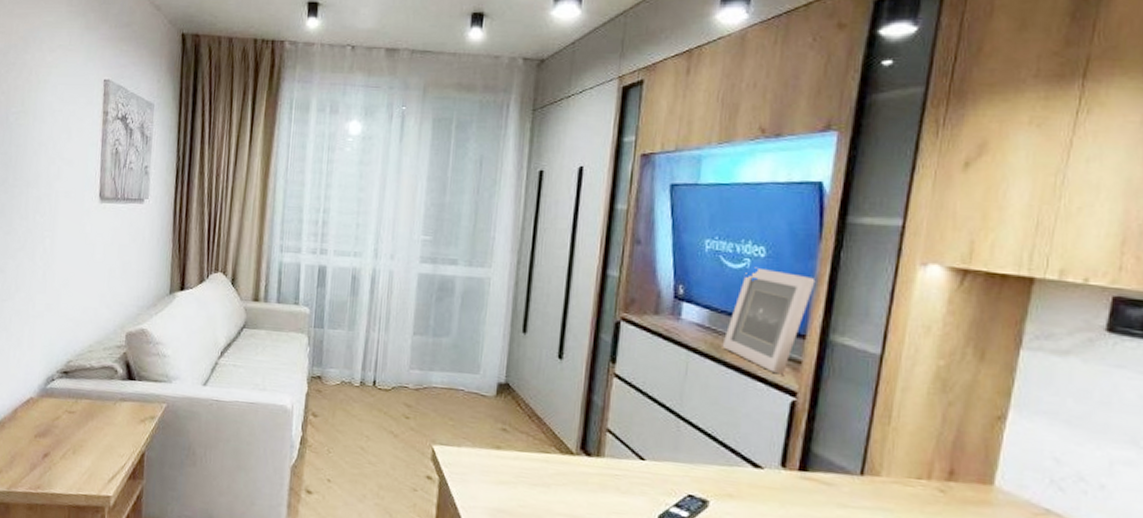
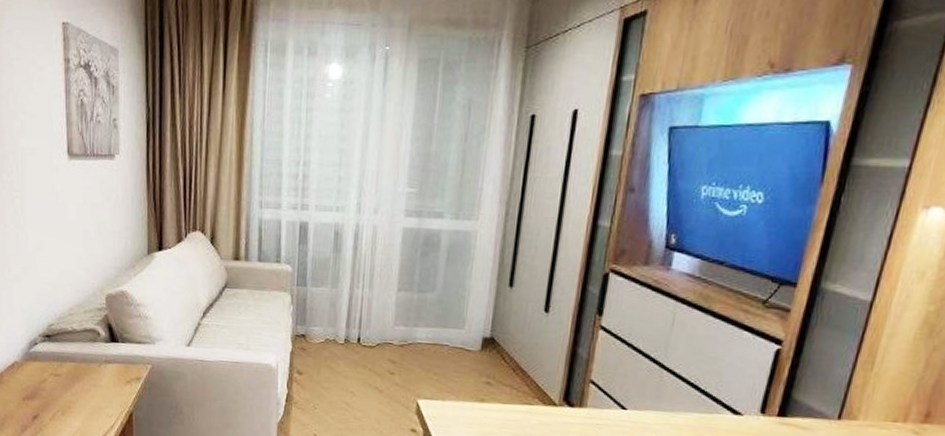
picture frame: present [722,267,816,375] -> none [710,214,813,323]

